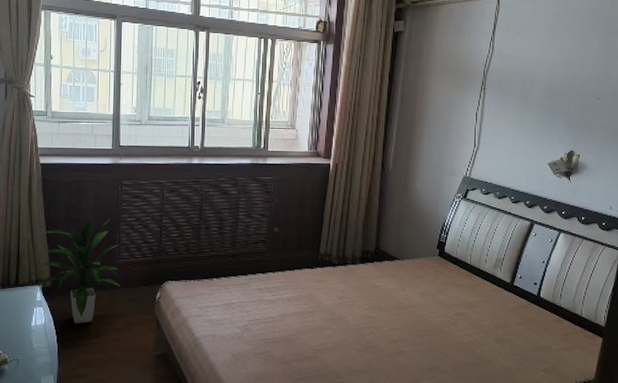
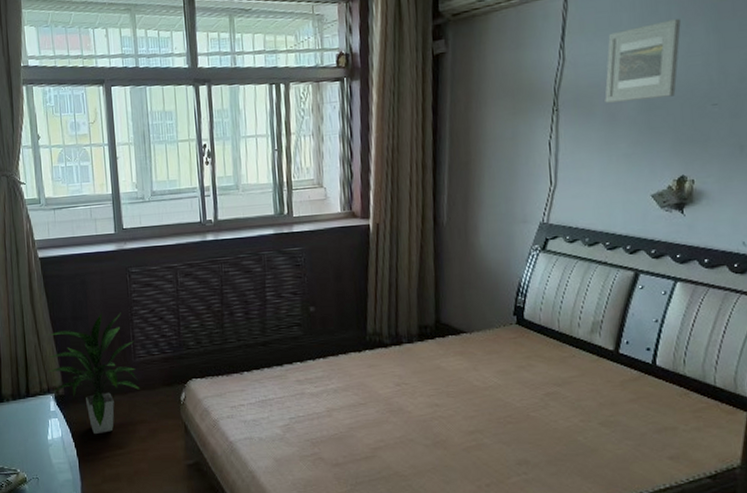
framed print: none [520,30,580,89] -> present [605,19,681,103]

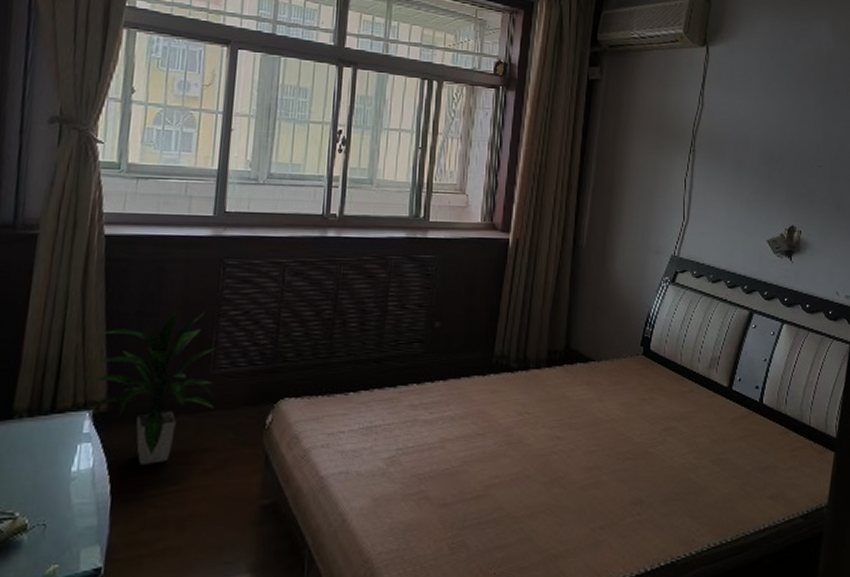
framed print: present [605,19,681,103] -> none [734,87,797,154]

